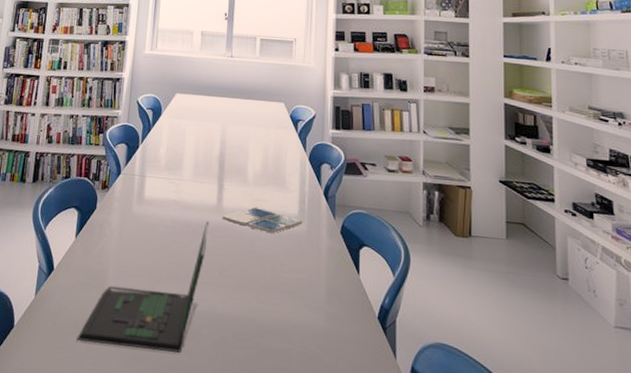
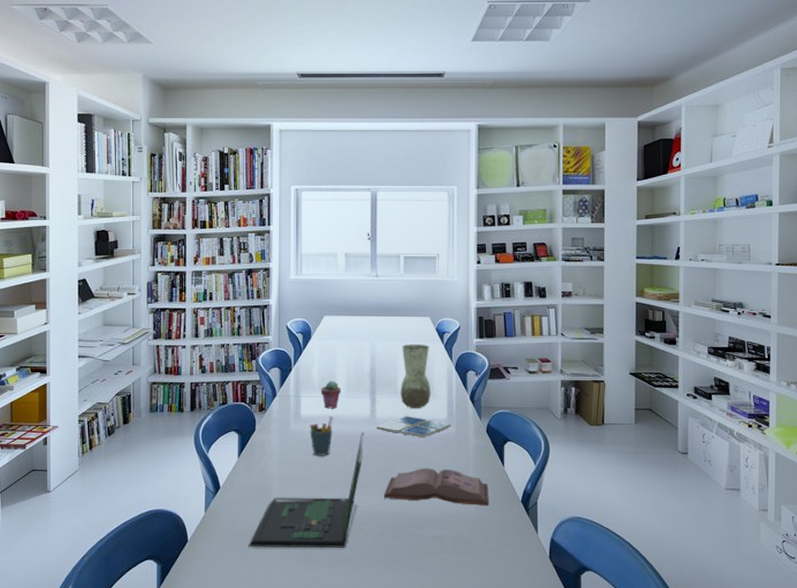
pen holder: none [152,200,177,244] -> present [310,416,333,456]
potted succulent: none [166,162,188,193] -> present [320,381,341,409]
hardback book: none [225,268,342,319] -> present [383,468,489,506]
vase: none [249,130,283,200] -> present [400,344,431,408]

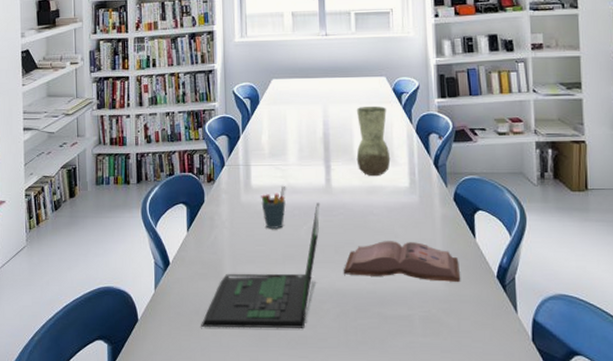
potted succulent: present [320,381,341,409] -> none [271,148,293,178]
drink coaster: present [377,416,451,438] -> none [333,184,414,208]

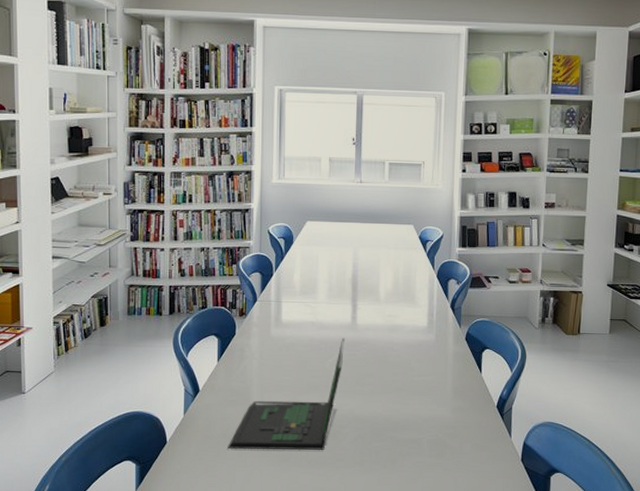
pen holder: present [261,185,286,229] -> none [290,321,314,361]
hardback book: present [343,241,460,282] -> none [362,374,466,411]
vase: present [356,106,391,176] -> none [381,252,413,315]

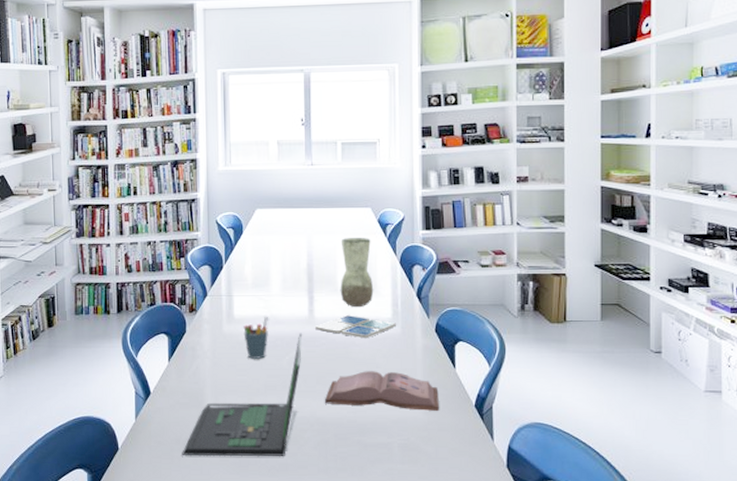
pen holder: none [290,321,314,361] -> present [243,316,268,359]
drink coaster: none [357,323,431,345] -> present [315,315,396,339]
hardback book: none [362,374,466,411] -> present [324,371,439,411]
vase: none [381,252,413,315] -> present [340,238,374,307]

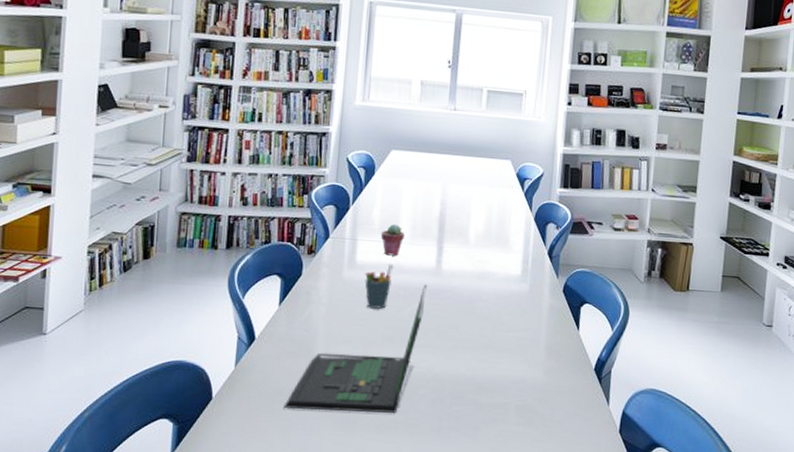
potted succulent: none [254,279,276,308] -> present [380,224,404,256]
drink coaster: present [315,315,396,339] -> none [442,269,525,295]
hardback book: present [324,371,439,411] -> none [443,328,560,373]
vase: present [340,238,374,307] -> none [471,189,508,261]

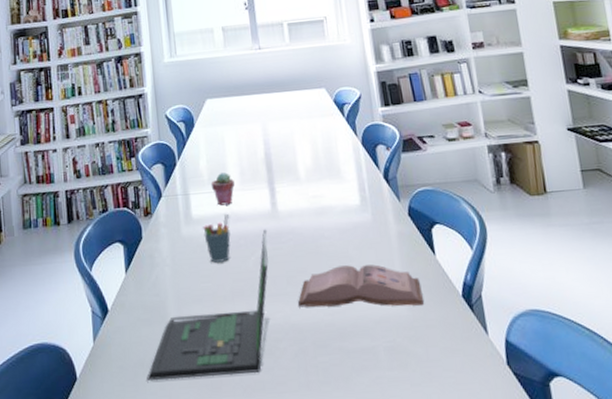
hardback book: none [443,328,560,373] -> present [297,264,424,308]

